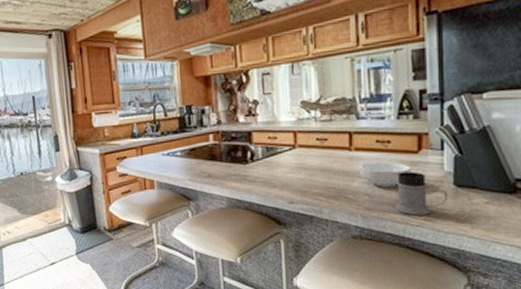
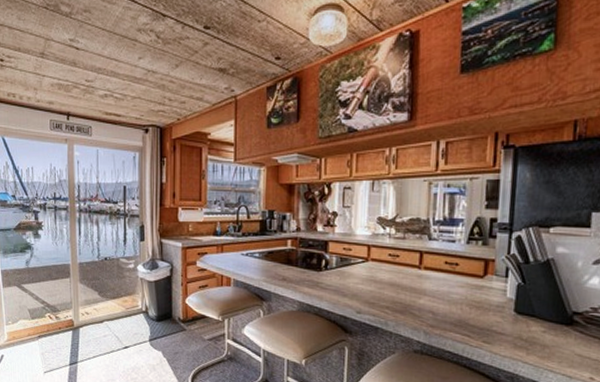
cereal bowl: present [360,161,411,187] -> none [427,282,475,307]
mug: present [396,171,448,216] -> none [457,294,508,337]

